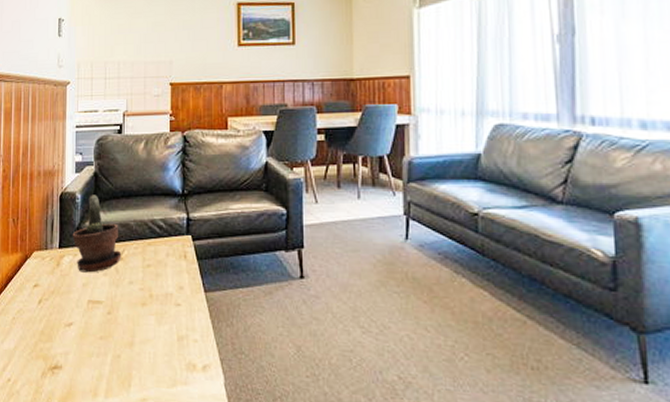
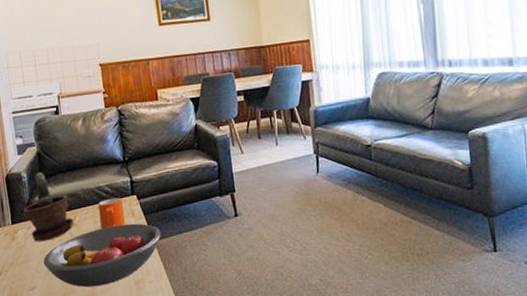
fruit bowl: none [84,266,214,336] -> present [42,223,161,288]
mug: none [149,234,177,269] -> present [97,197,126,229]

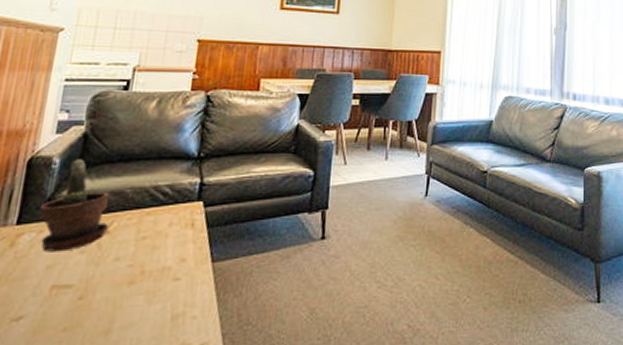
fruit bowl: present [42,223,161,288] -> none [46,237,224,321]
mug: present [97,197,126,229] -> none [144,202,184,241]

